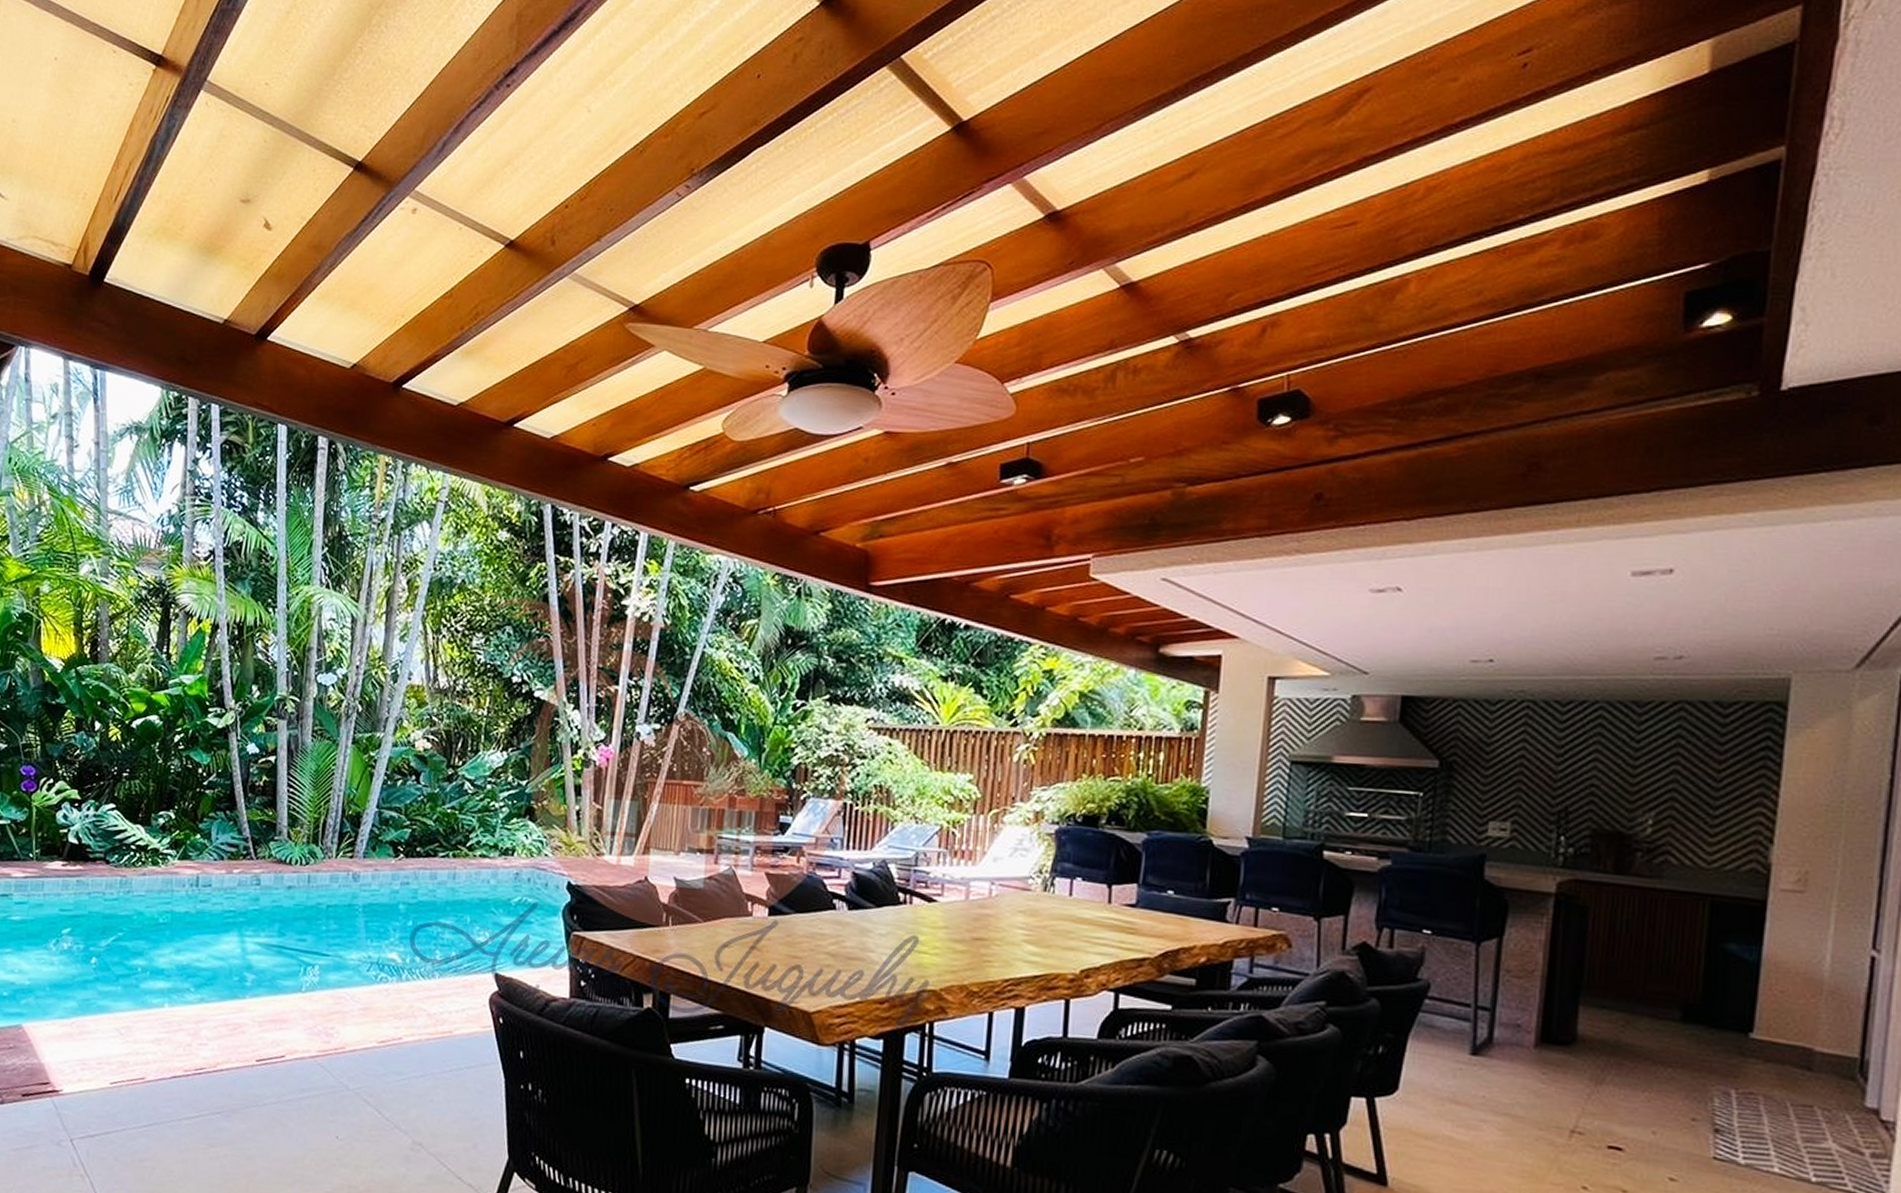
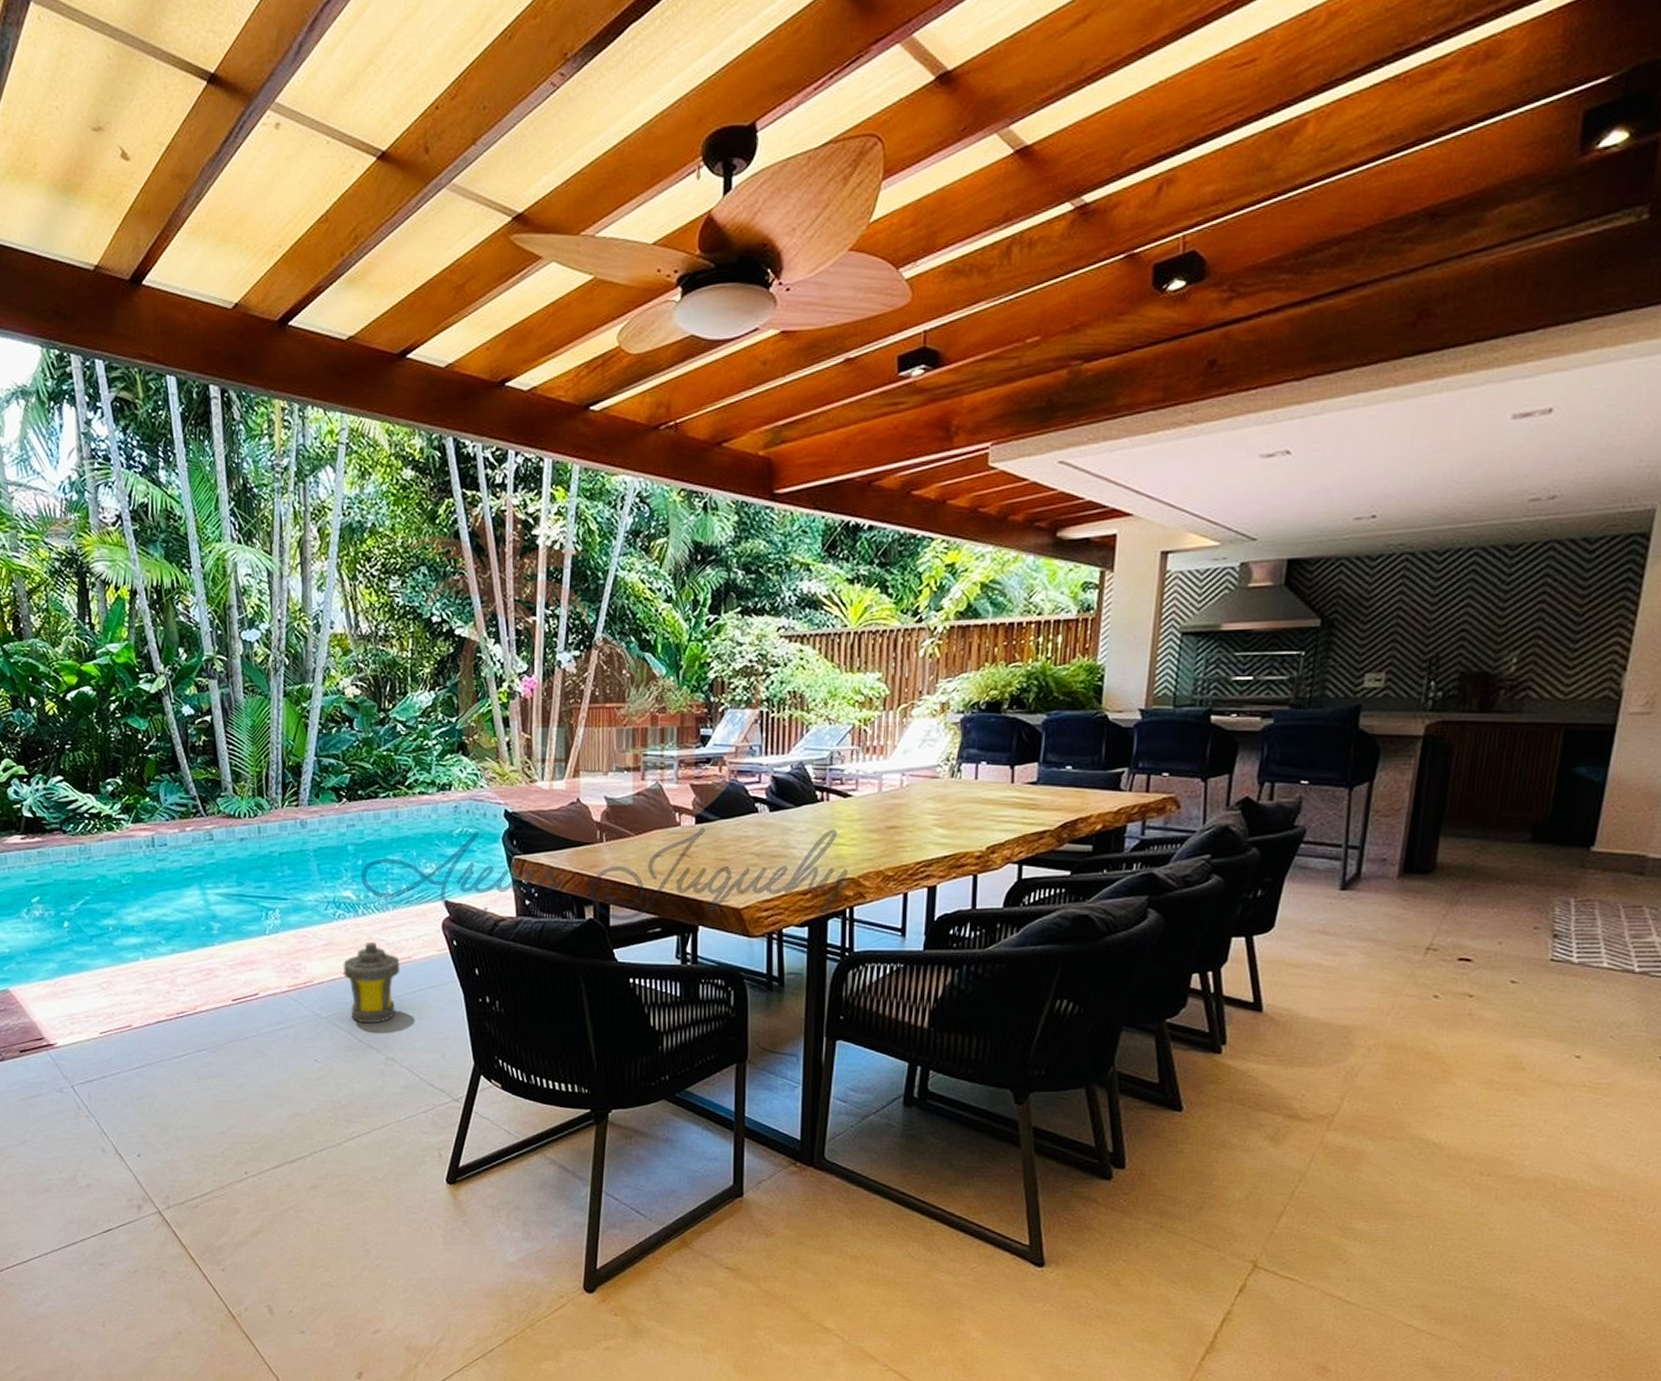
lantern: none [378,1010,440,1103] -> present [343,941,400,1024]

